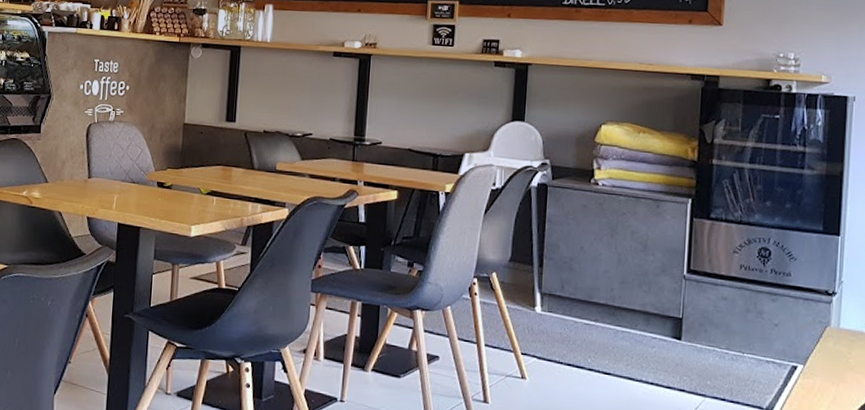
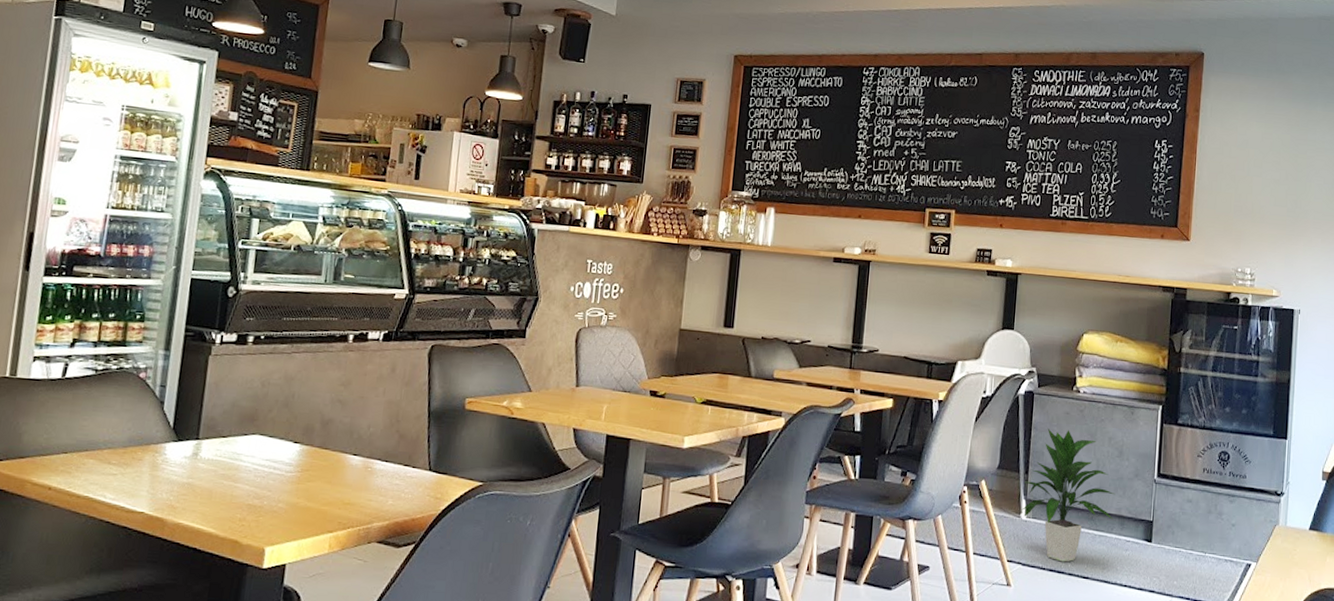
indoor plant: none [536,222,640,357] -> present [1021,429,1116,562]

